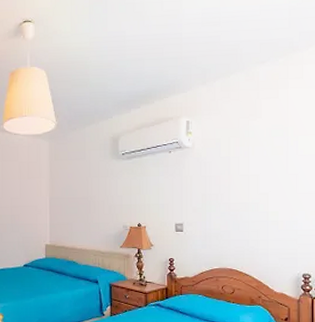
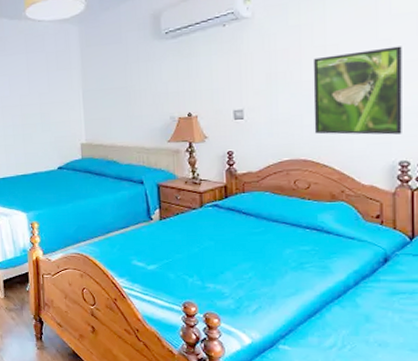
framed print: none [239,180,305,252] -> present [313,46,402,135]

